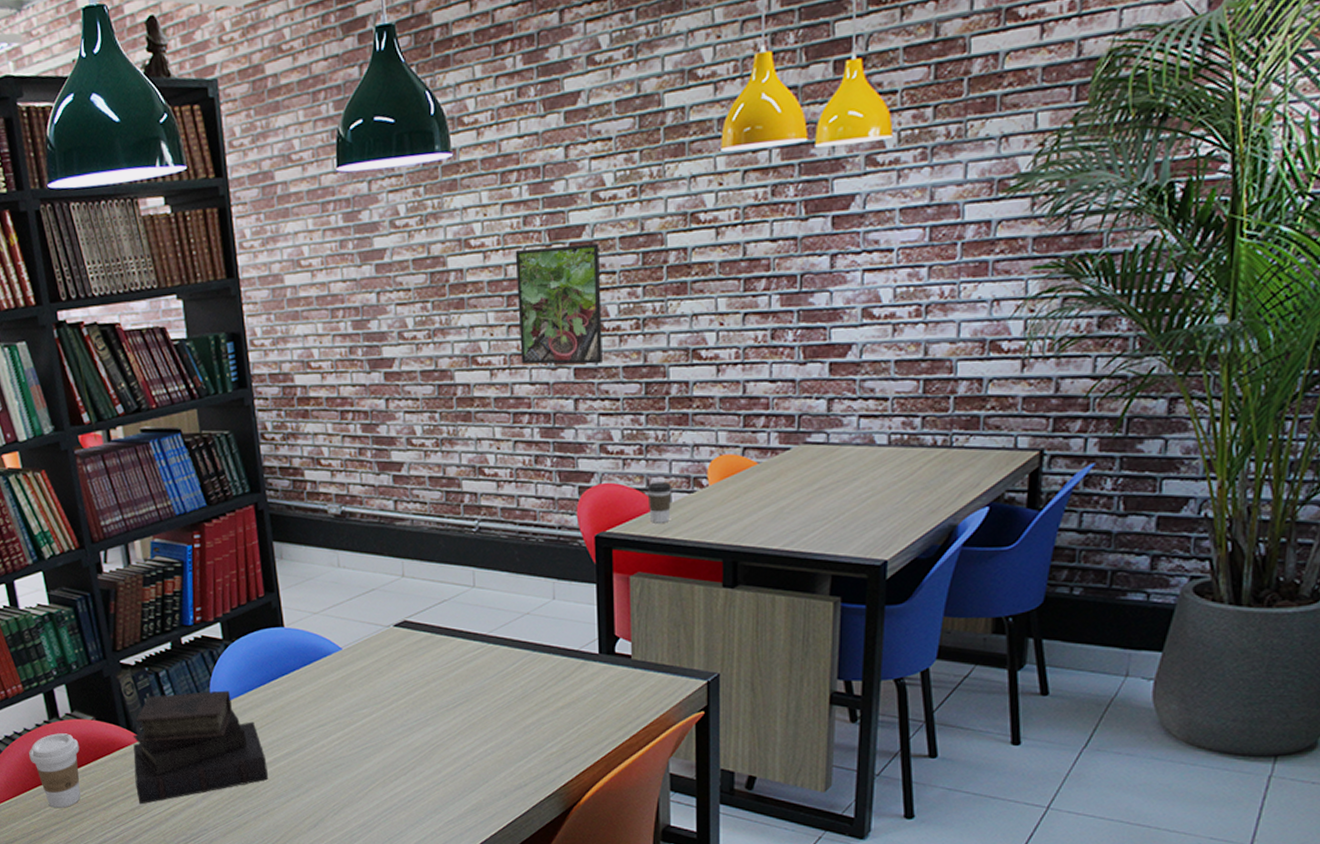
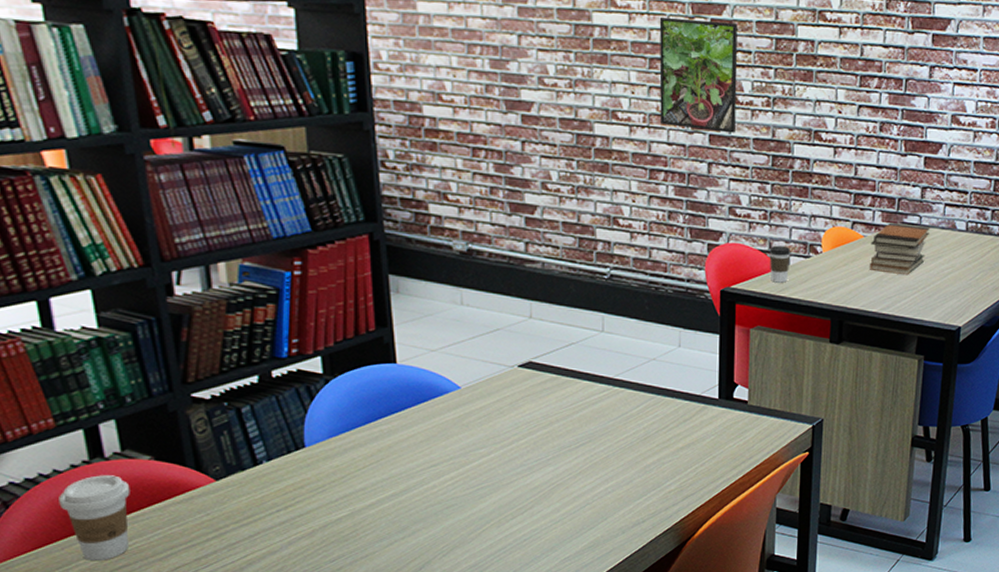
diary: present [133,690,268,805] -> none [202,428,369,553]
book stack: none [767,444,840,504] -> present [870,223,930,276]

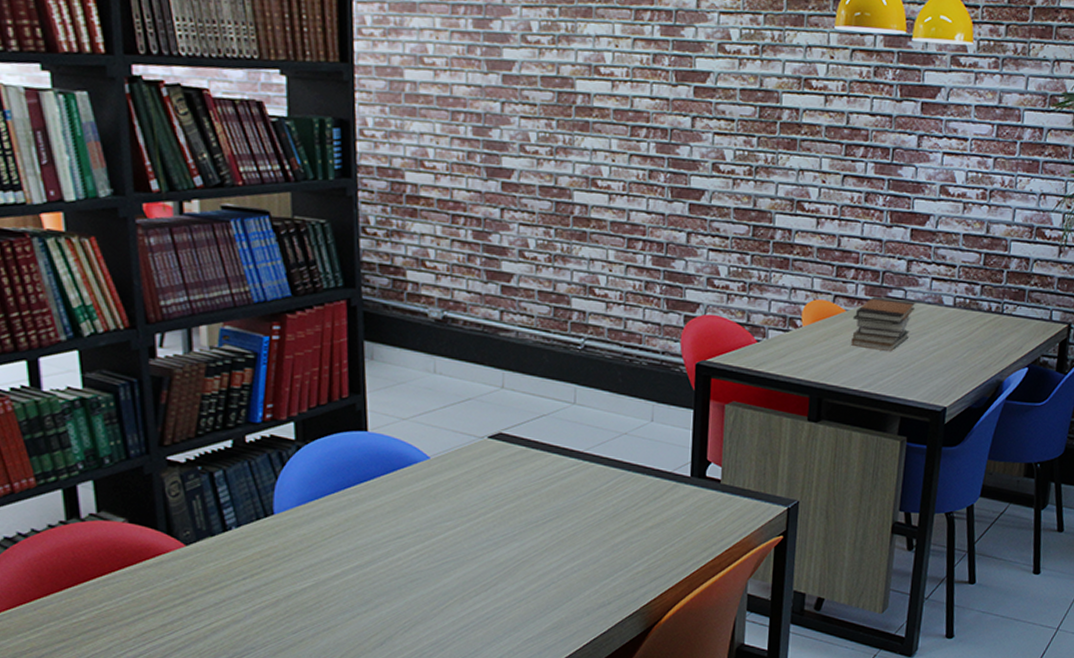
coffee cup: present [59,475,130,560] -> none [35,536,103,623]
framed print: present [659,17,738,133] -> none [639,85,721,202]
coffee cup: present [769,245,791,283] -> none [747,318,770,357]

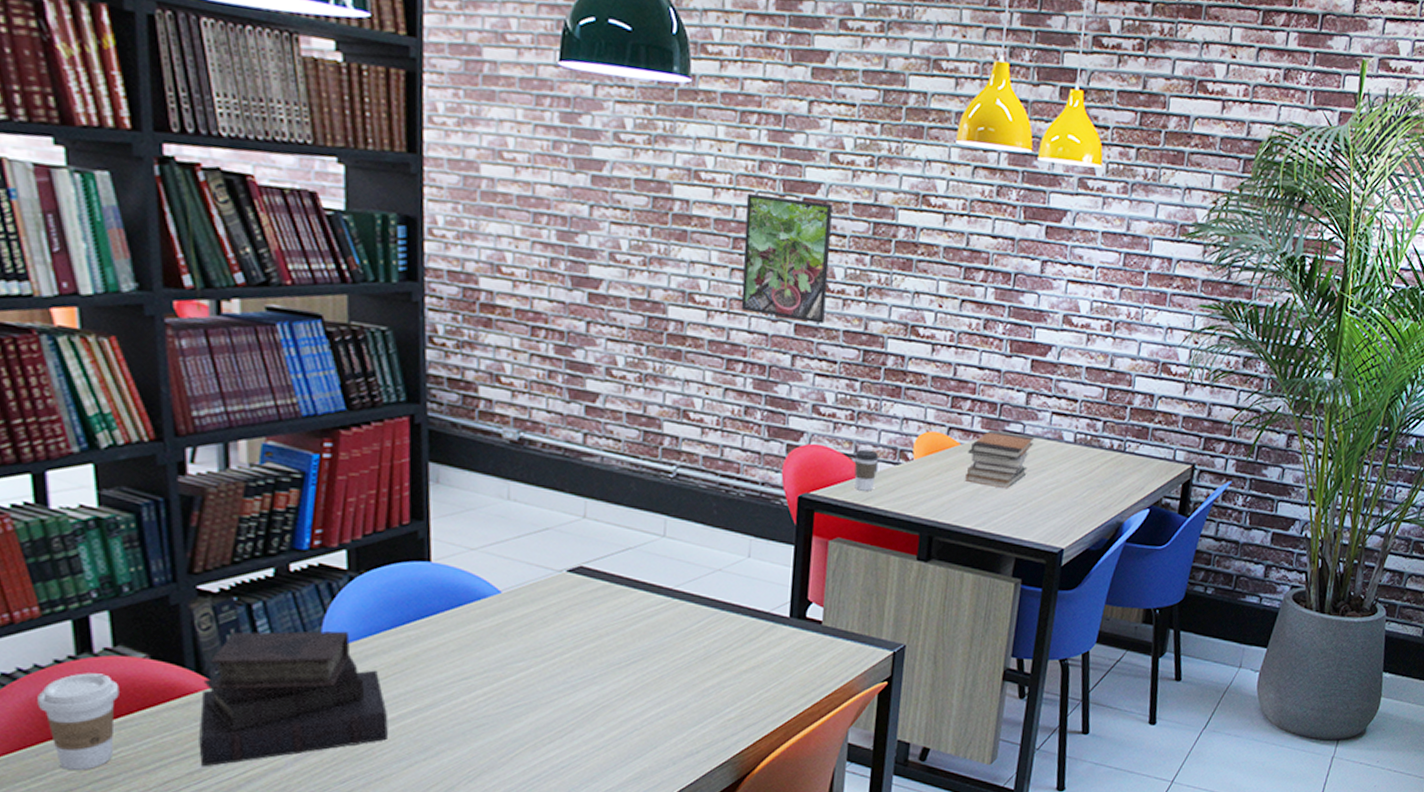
coffee cup: none [35,536,103,623] -> present [37,673,120,770]
diary: none [171,495,333,620] -> present [199,631,388,767]
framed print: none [639,85,721,202] -> present [740,194,833,324]
coffee cup: none [747,318,770,357] -> present [854,449,879,491]

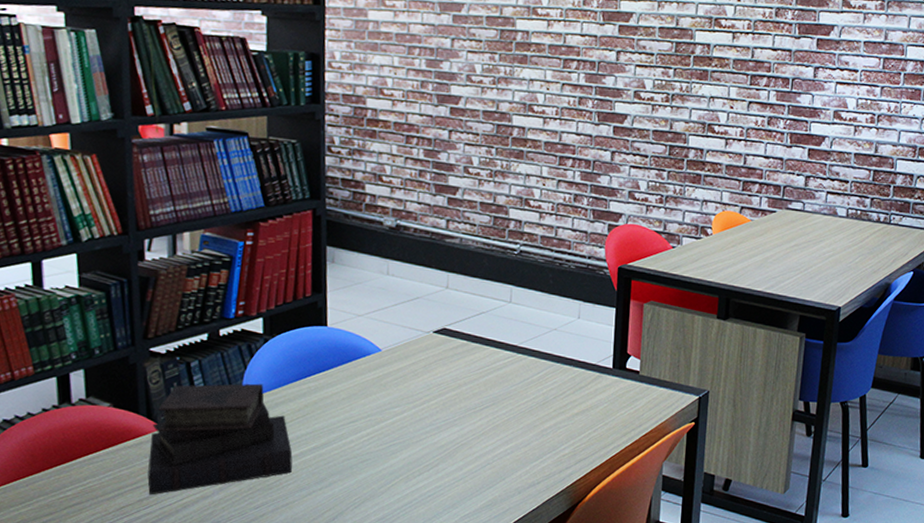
coffee cup: present [37,673,120,770] -> none [29,419,90,498]
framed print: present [740,194,833,324] -> none [570,24,643,125]
coffee cup: present [854,449,879,491] -> none [663,227,684,262]
book stack: present [965,430,1034,489] -> none [756,208,812,258]

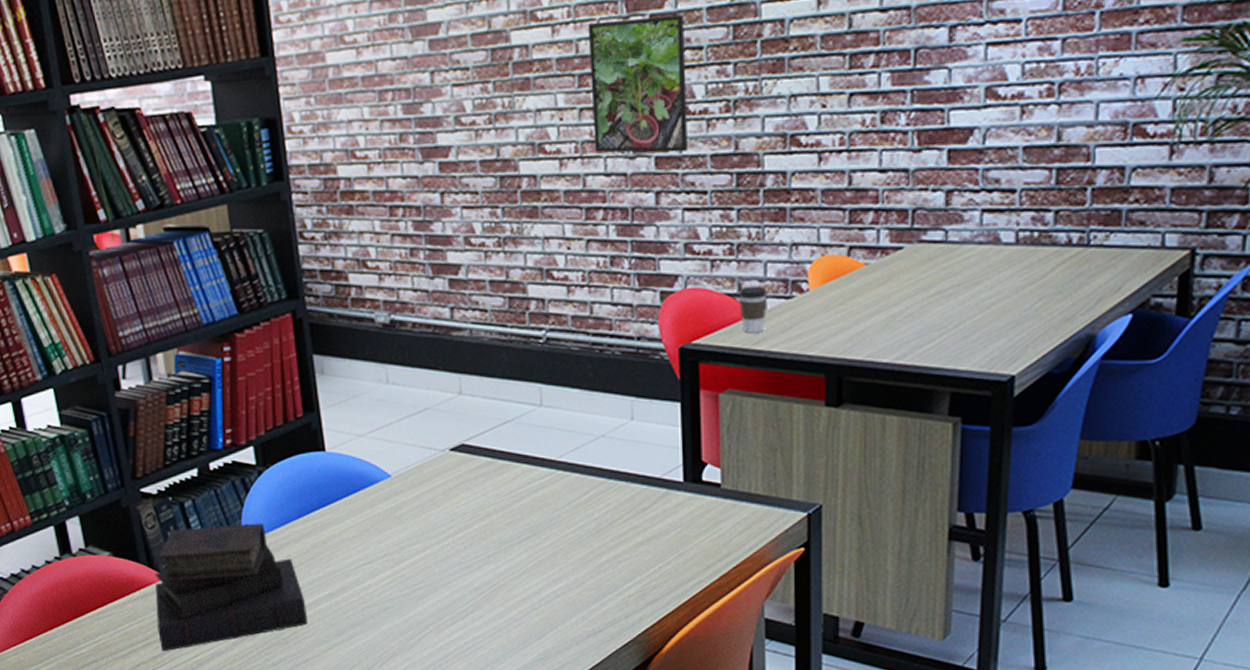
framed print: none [570,24,643,125] -> present [587,14,688,153]
coffee cup: none [663,227,684,262] -> present [739,285,768,333]

